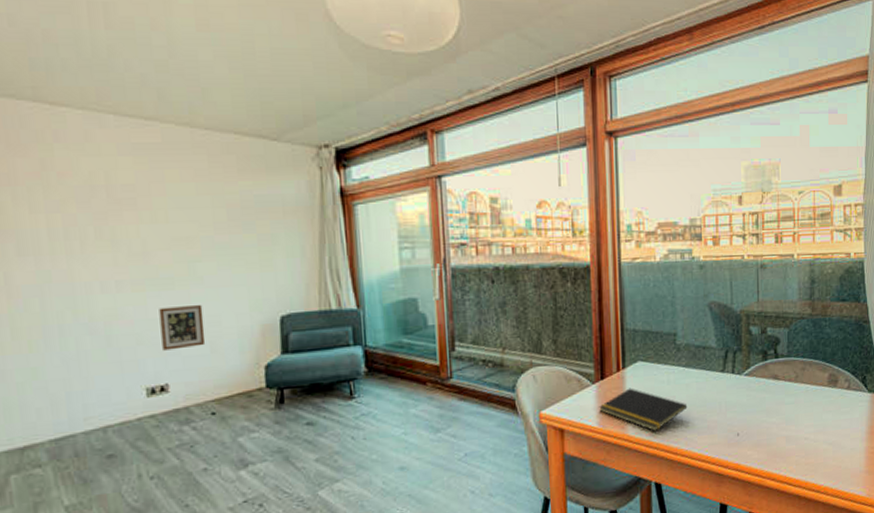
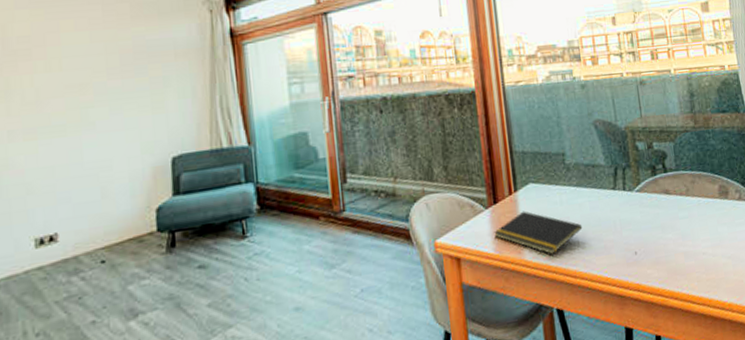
picture frame: present [159,304,206,351] -> none [50,149,97,199]

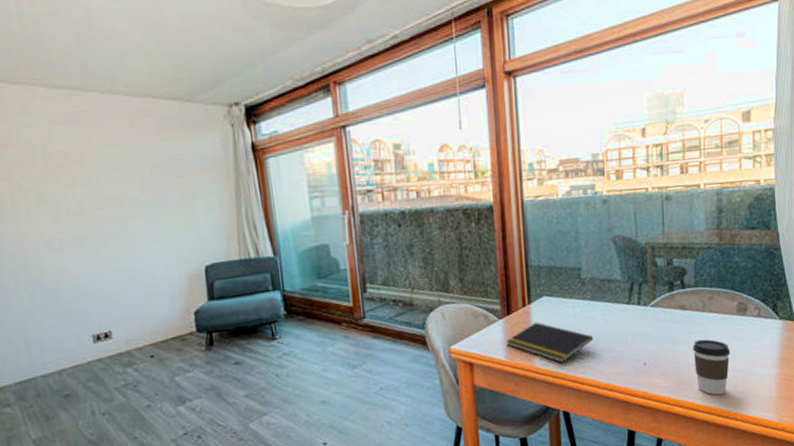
coffee cup: none [681,224,719,285] -> present [693,339,731,395]

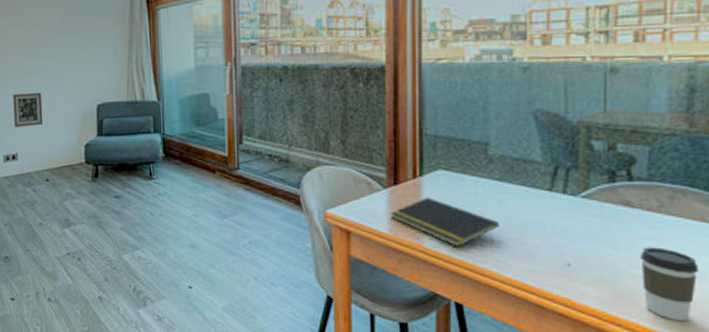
picture frame: none [97,258,141,301] -> present [13,92,43,127]

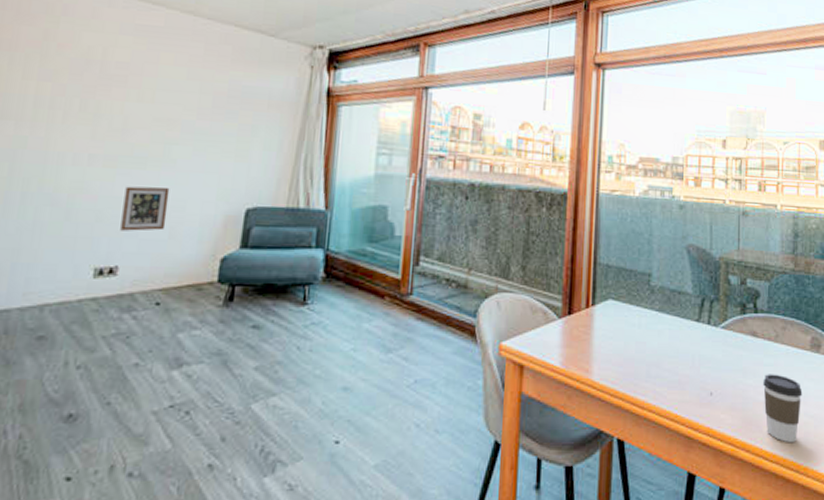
notepad: present [390,197,500,248] -> none [563,327,658,380]

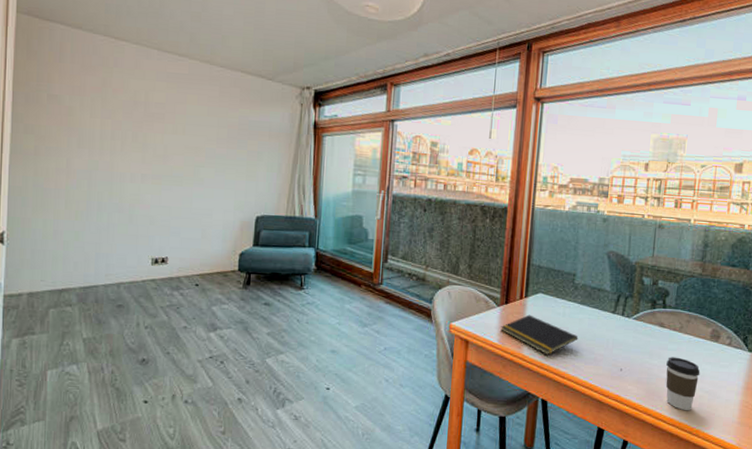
picture frame: present [120,186,170,231] -> none [167,198,200,232]
notepad: none [563,327,658,380] -> present [501,314,579,356]

